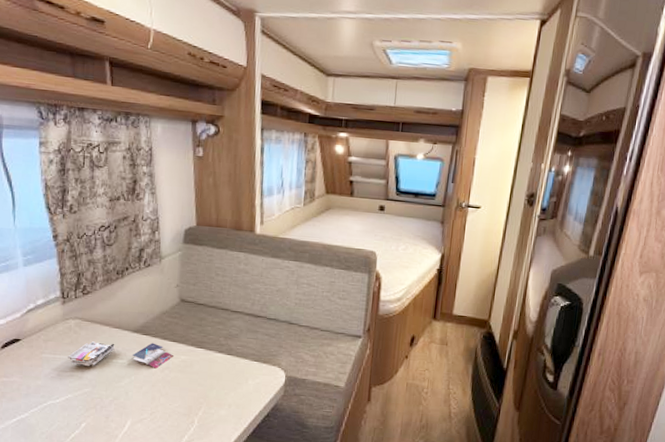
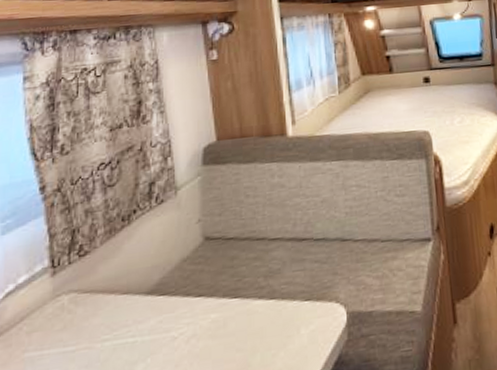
magazine: present [68,341,174,369] -> none [60,304,202,358]

